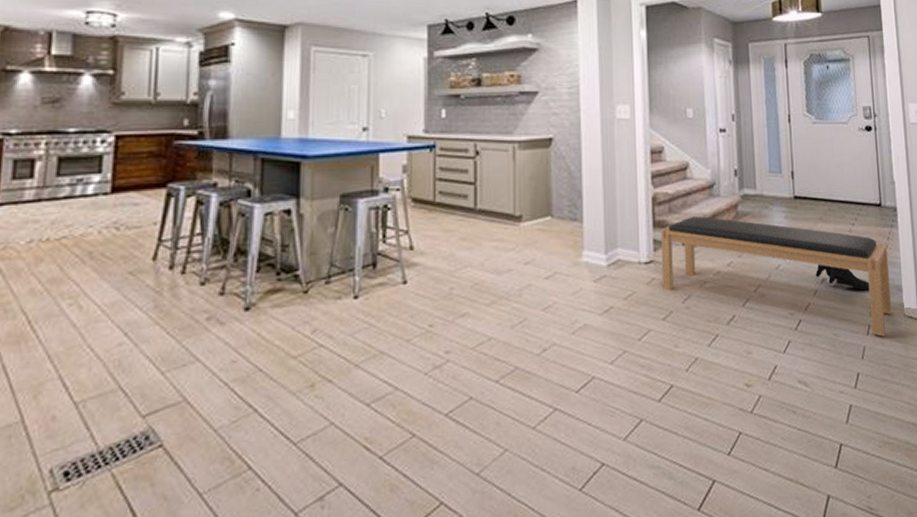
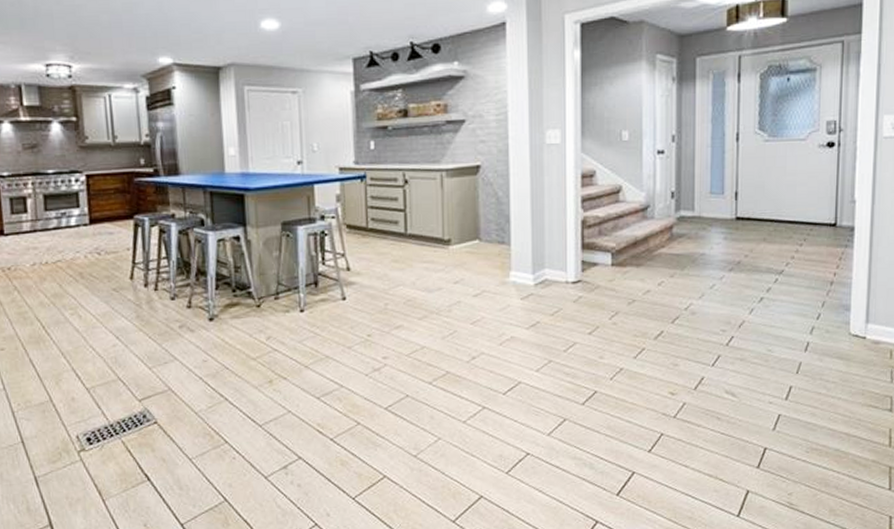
bench: present [660,216,893,337] -> none [589,238,839,354]
boots: present [815,264,869,291] -> none [753,283,813,310]

